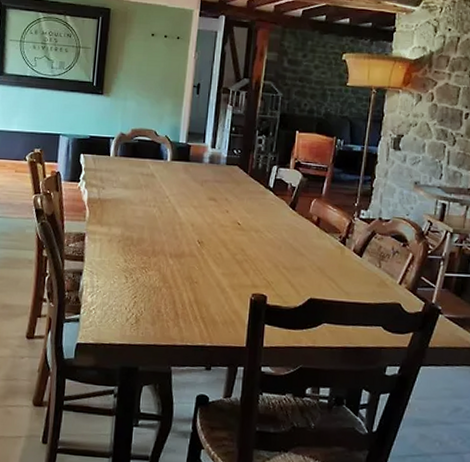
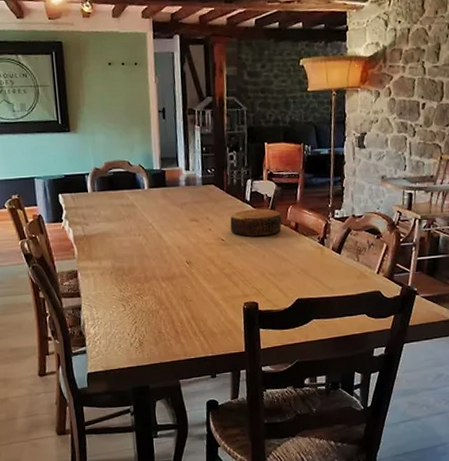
bowl: none [249,196,304,227] -> present [230,208,282,237]

